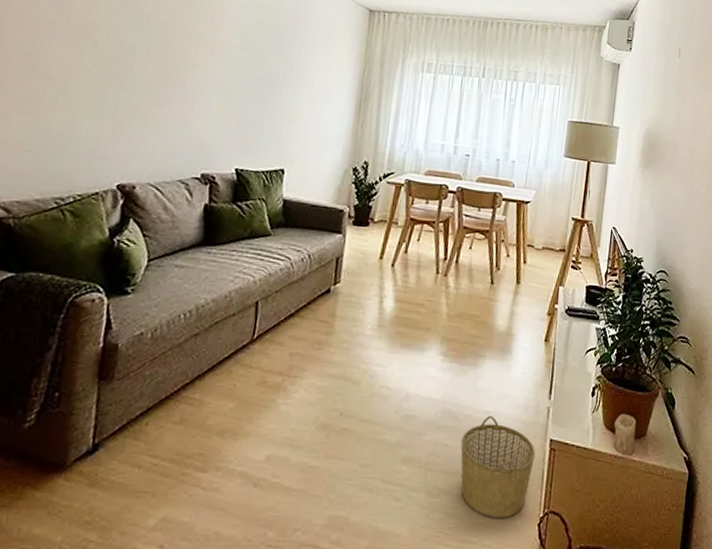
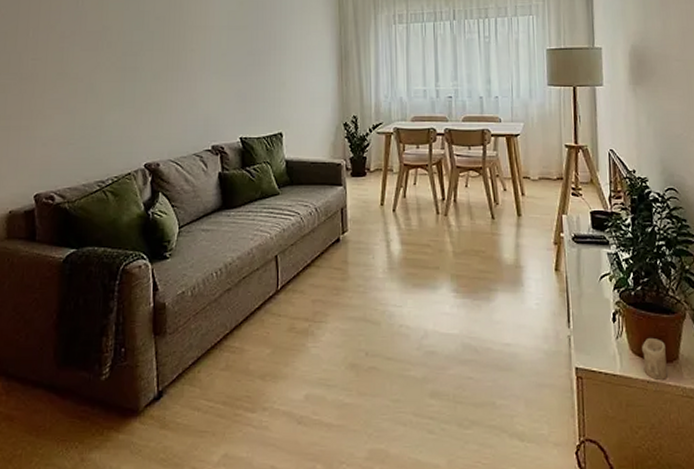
basket: present [460,416,535,519] -> none [485,348,562,448]

